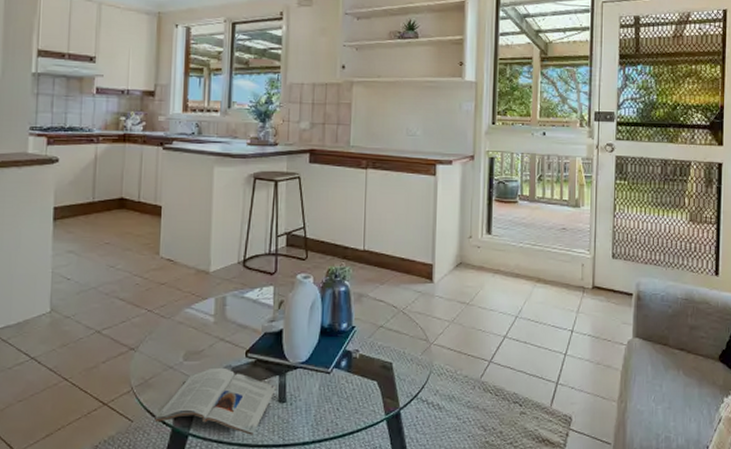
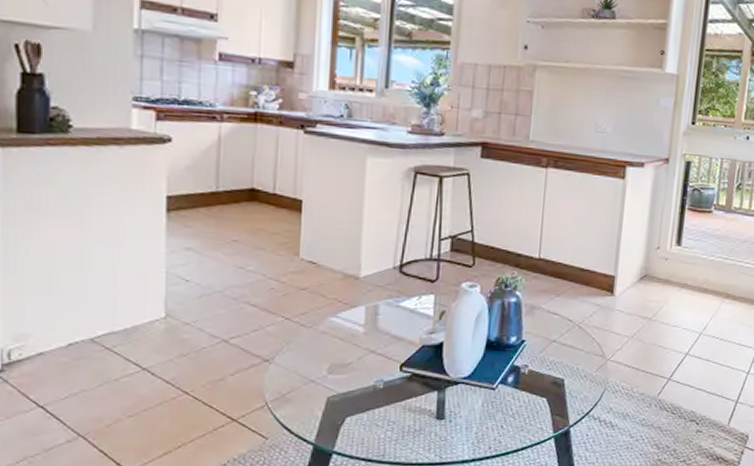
magazine: present [154,367,277,437] -> none [293,382,435,455]

